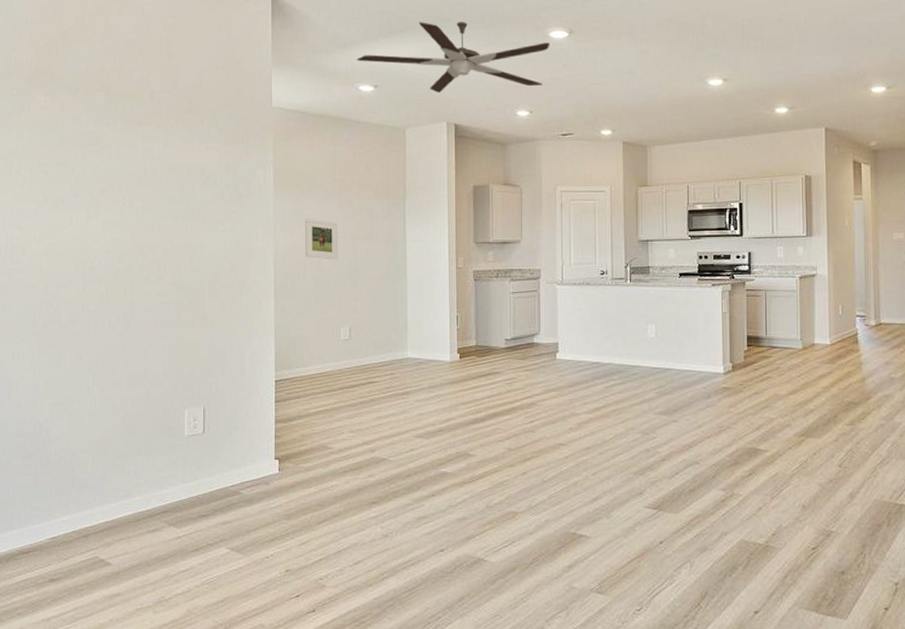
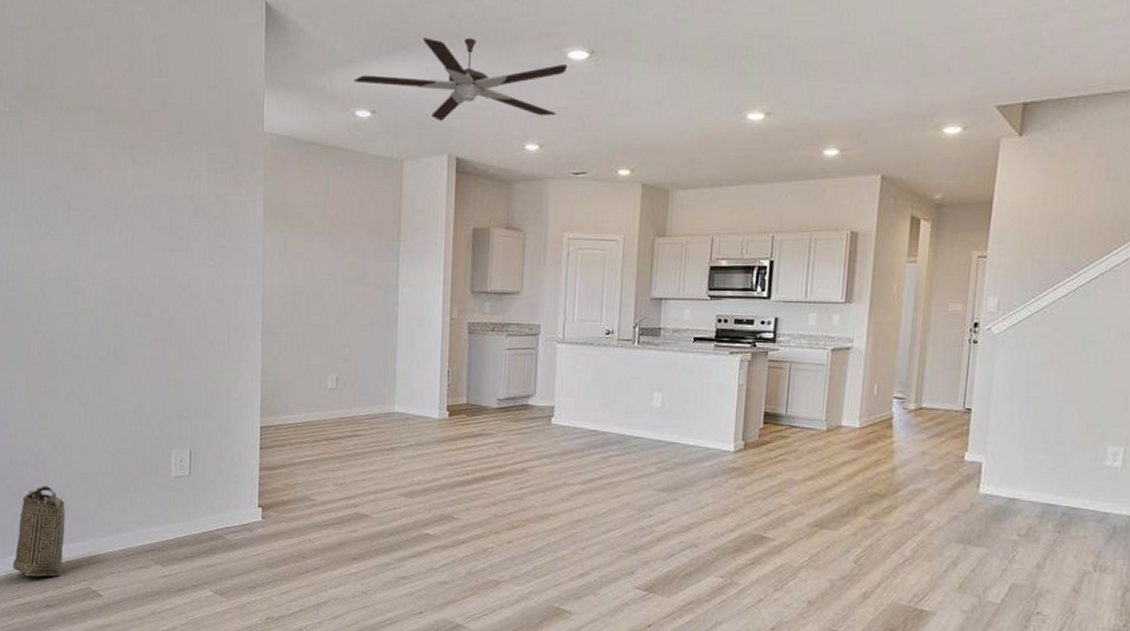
basket: none [13,456,71,551] -> present [13,486,65,577]
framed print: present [305,219,338,260] -> none [294,257,328,303]

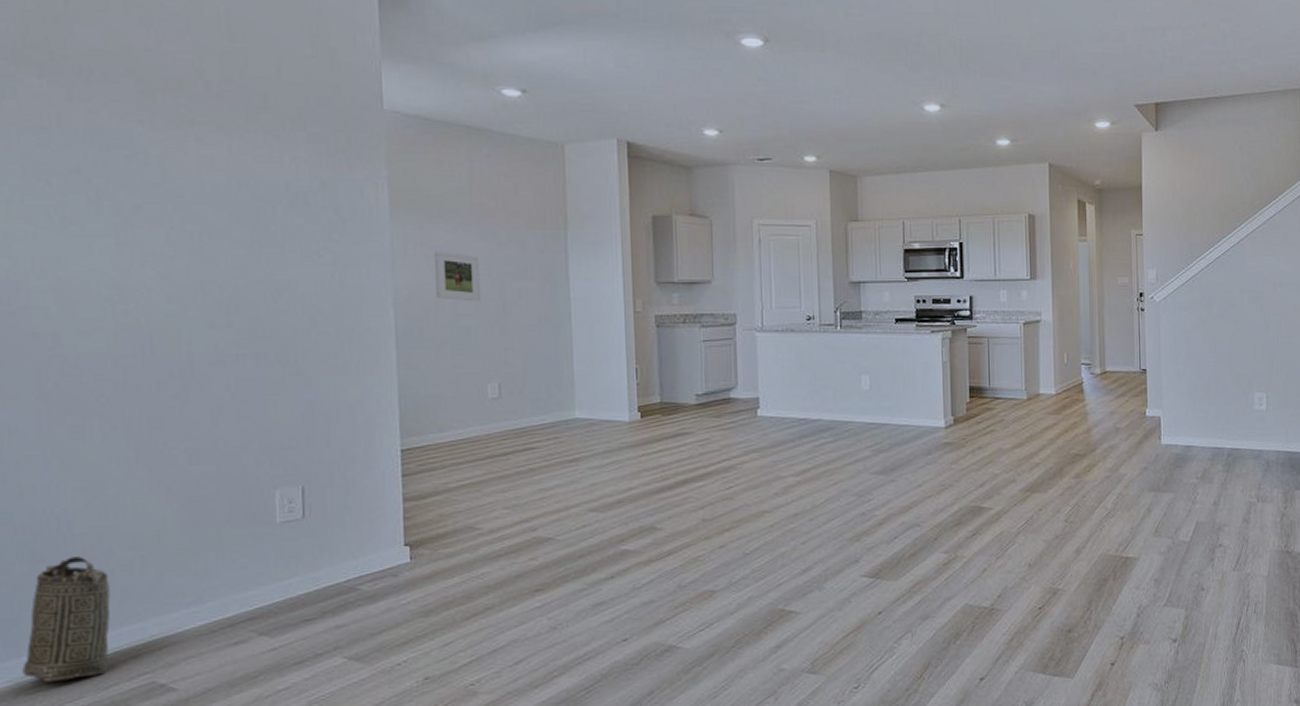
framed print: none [294,257,328,303] -> present [435,251,481,302]
ceiling fan: present [354,38,568,121] -> none [497,15,742,103]

